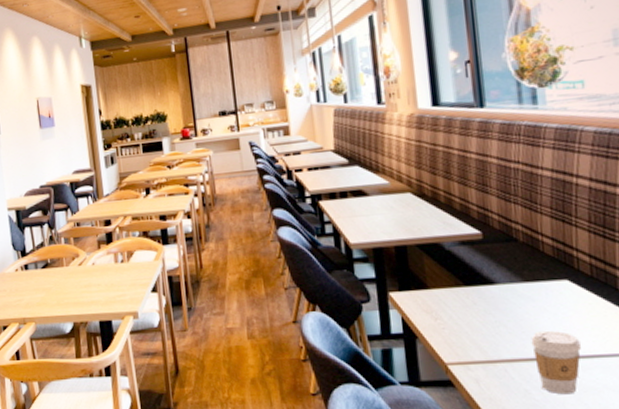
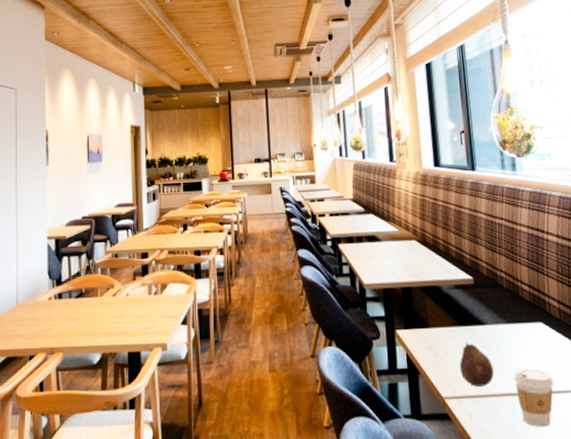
fruit: none [464,305,507,352] -> present [459,343,494,387]

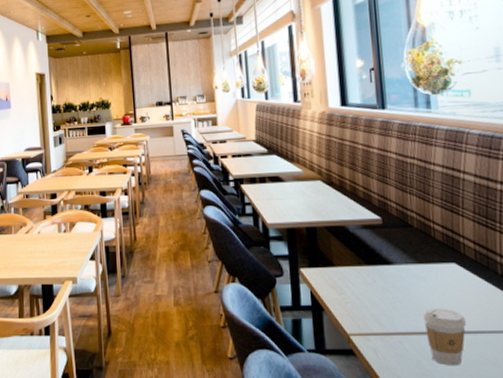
fruit: present [459,343,494,387] -> none [365,282,402,325]

